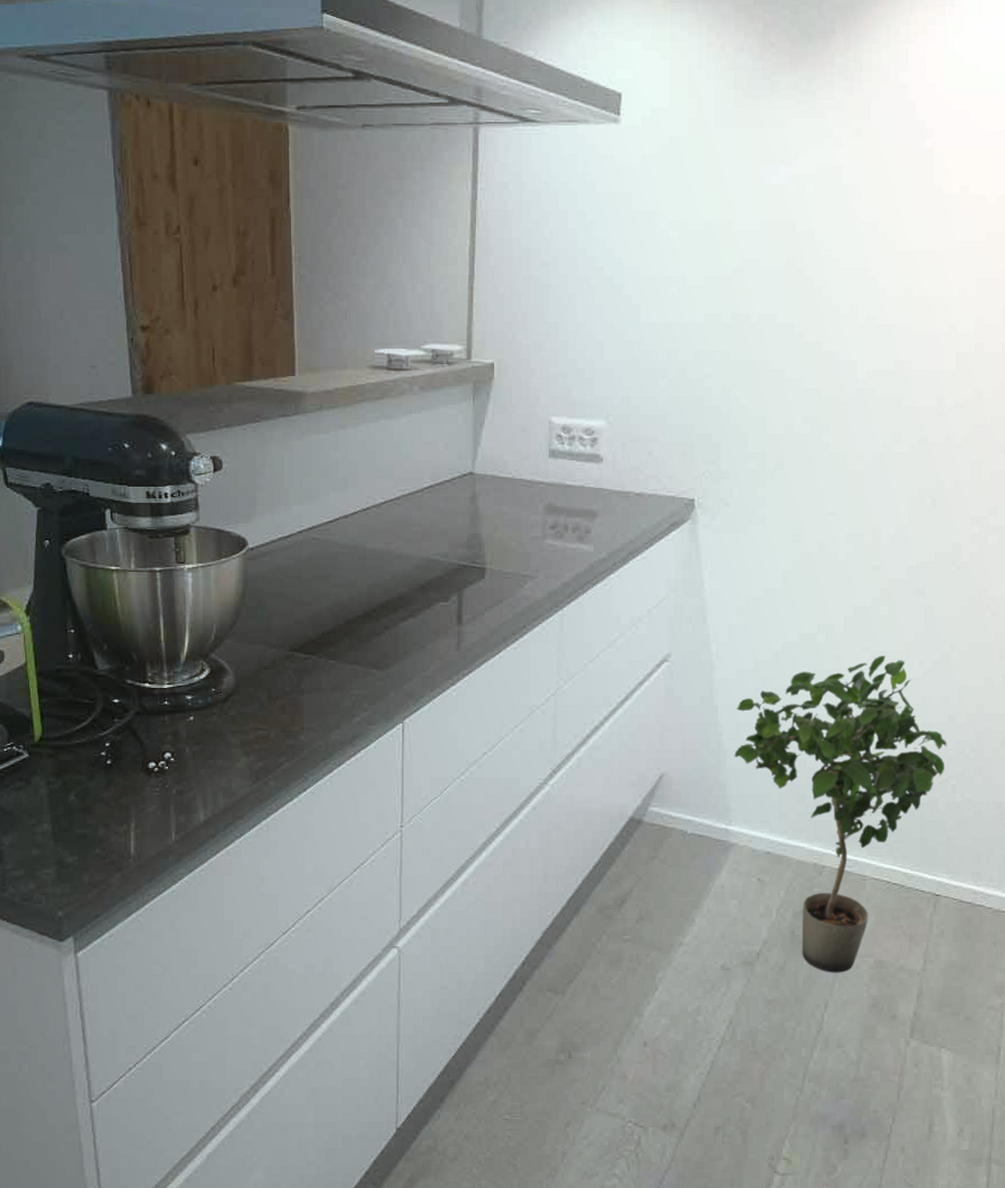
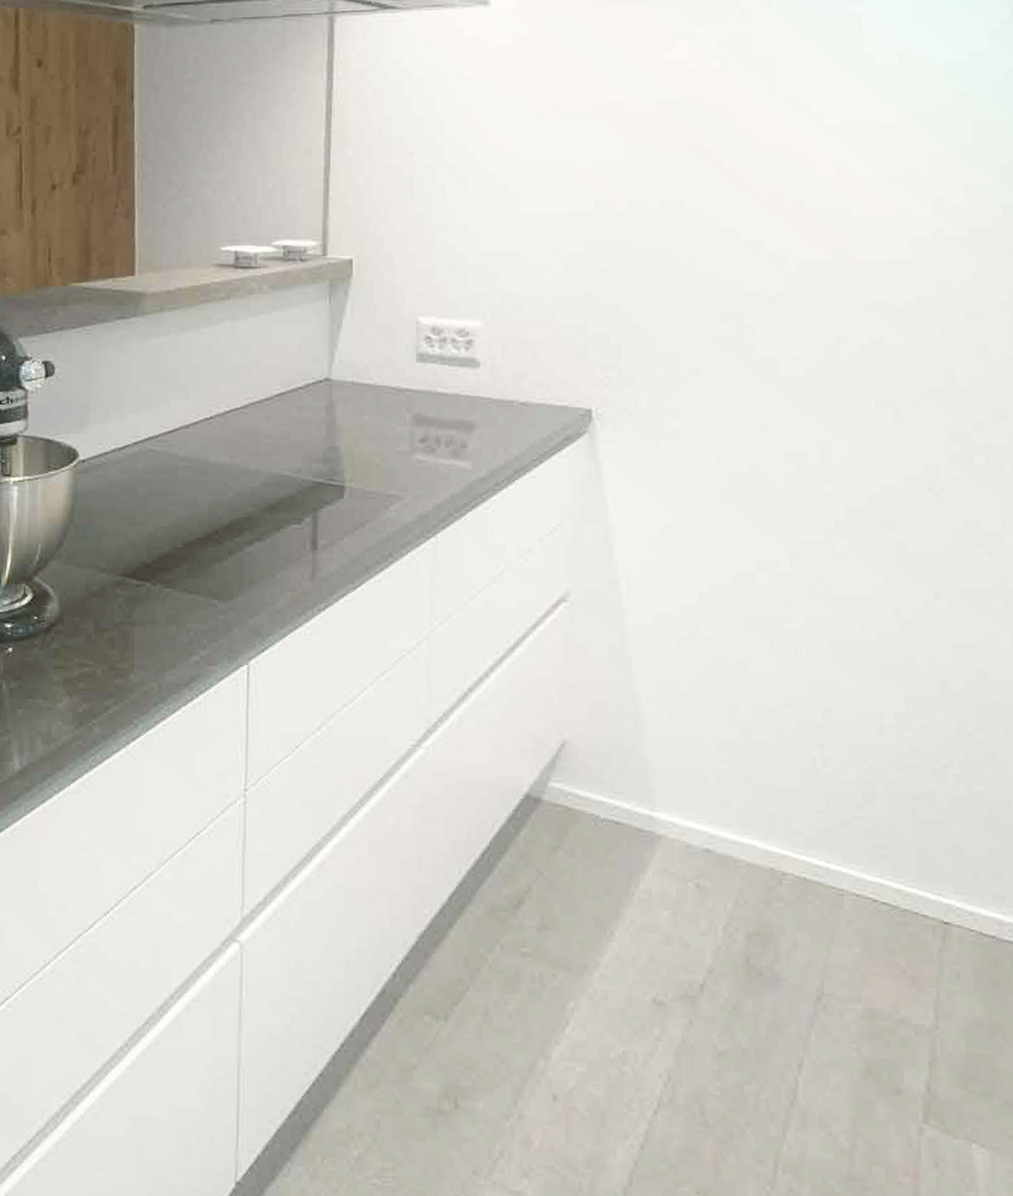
potted plant: present [734,654,947,973] -> none [655,601,942,1021]

